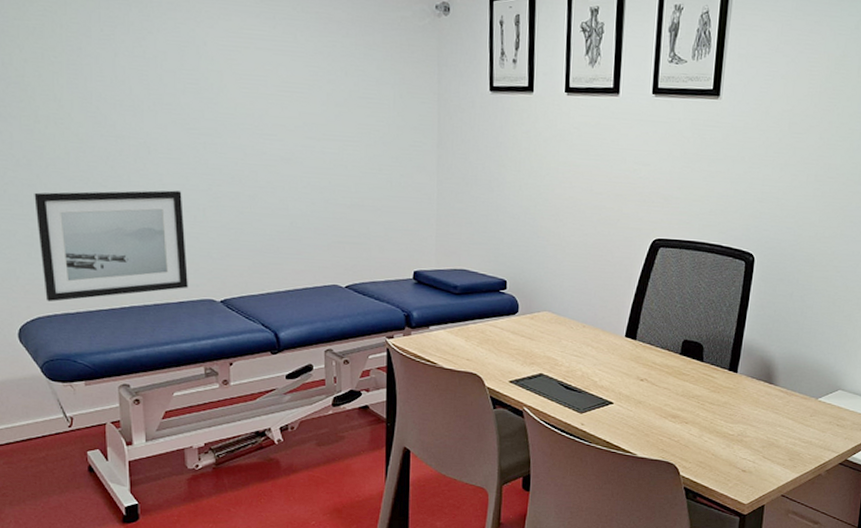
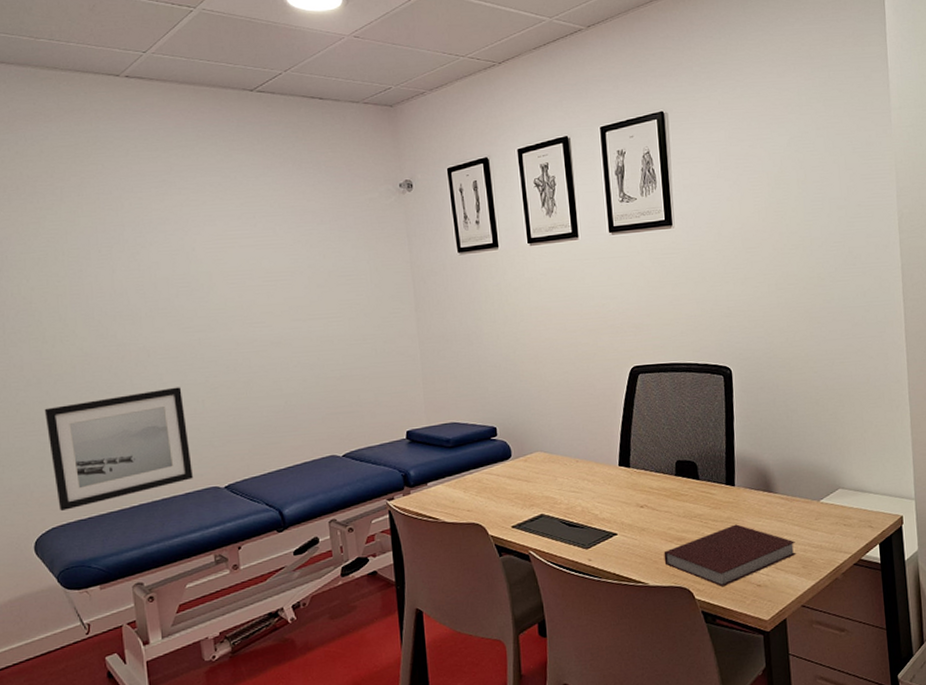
notebook: none [655,410,787,468] -> present [663,524,796,587]

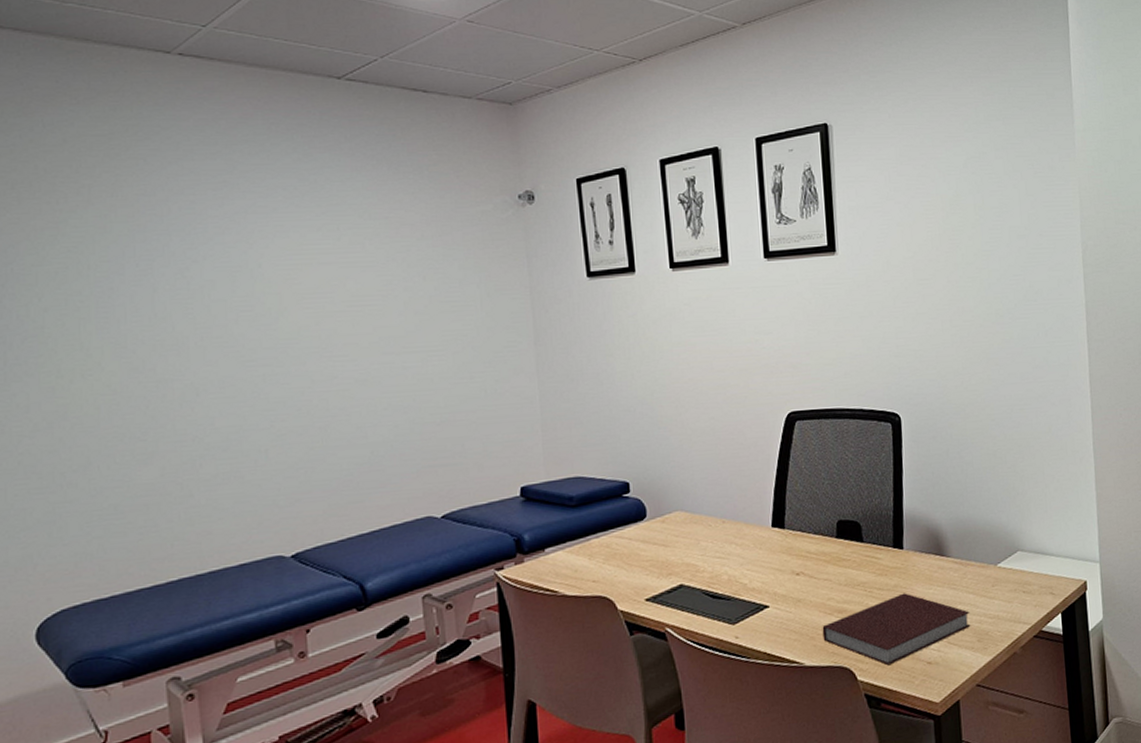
wall art: present [44,387,193,512] -> none [56,433,250,590]

